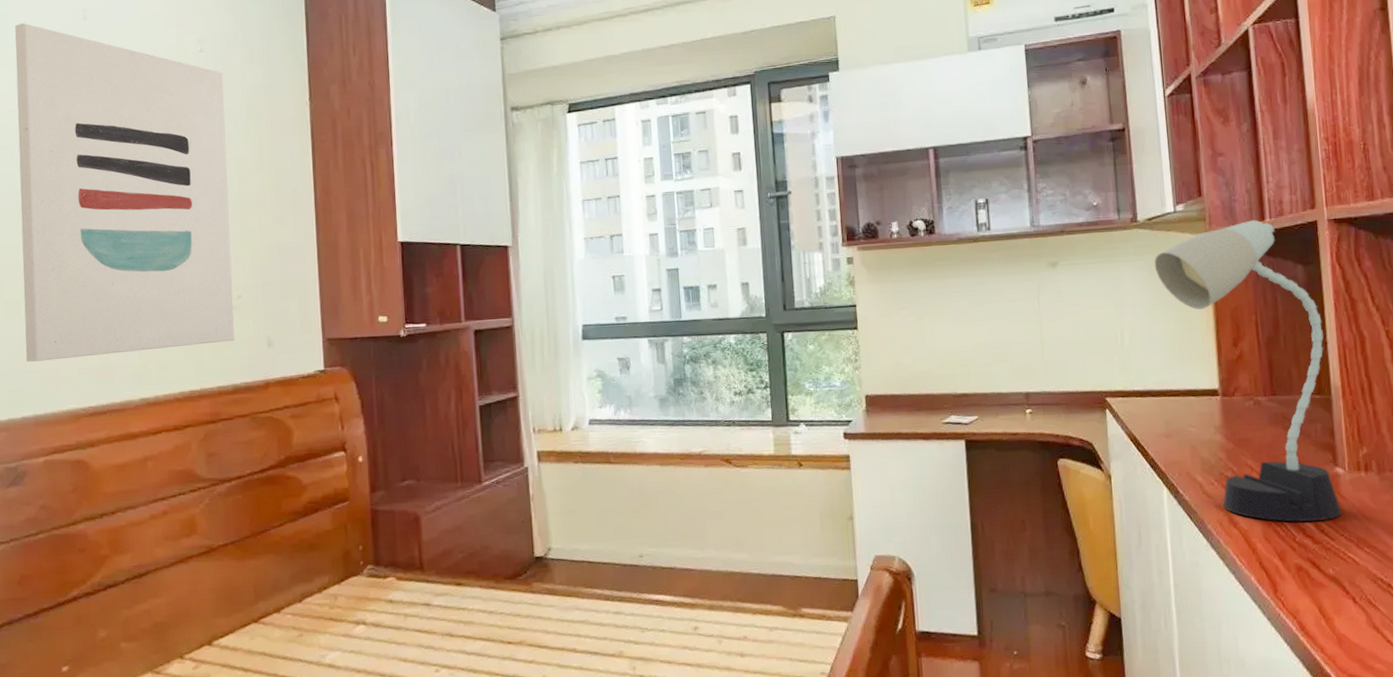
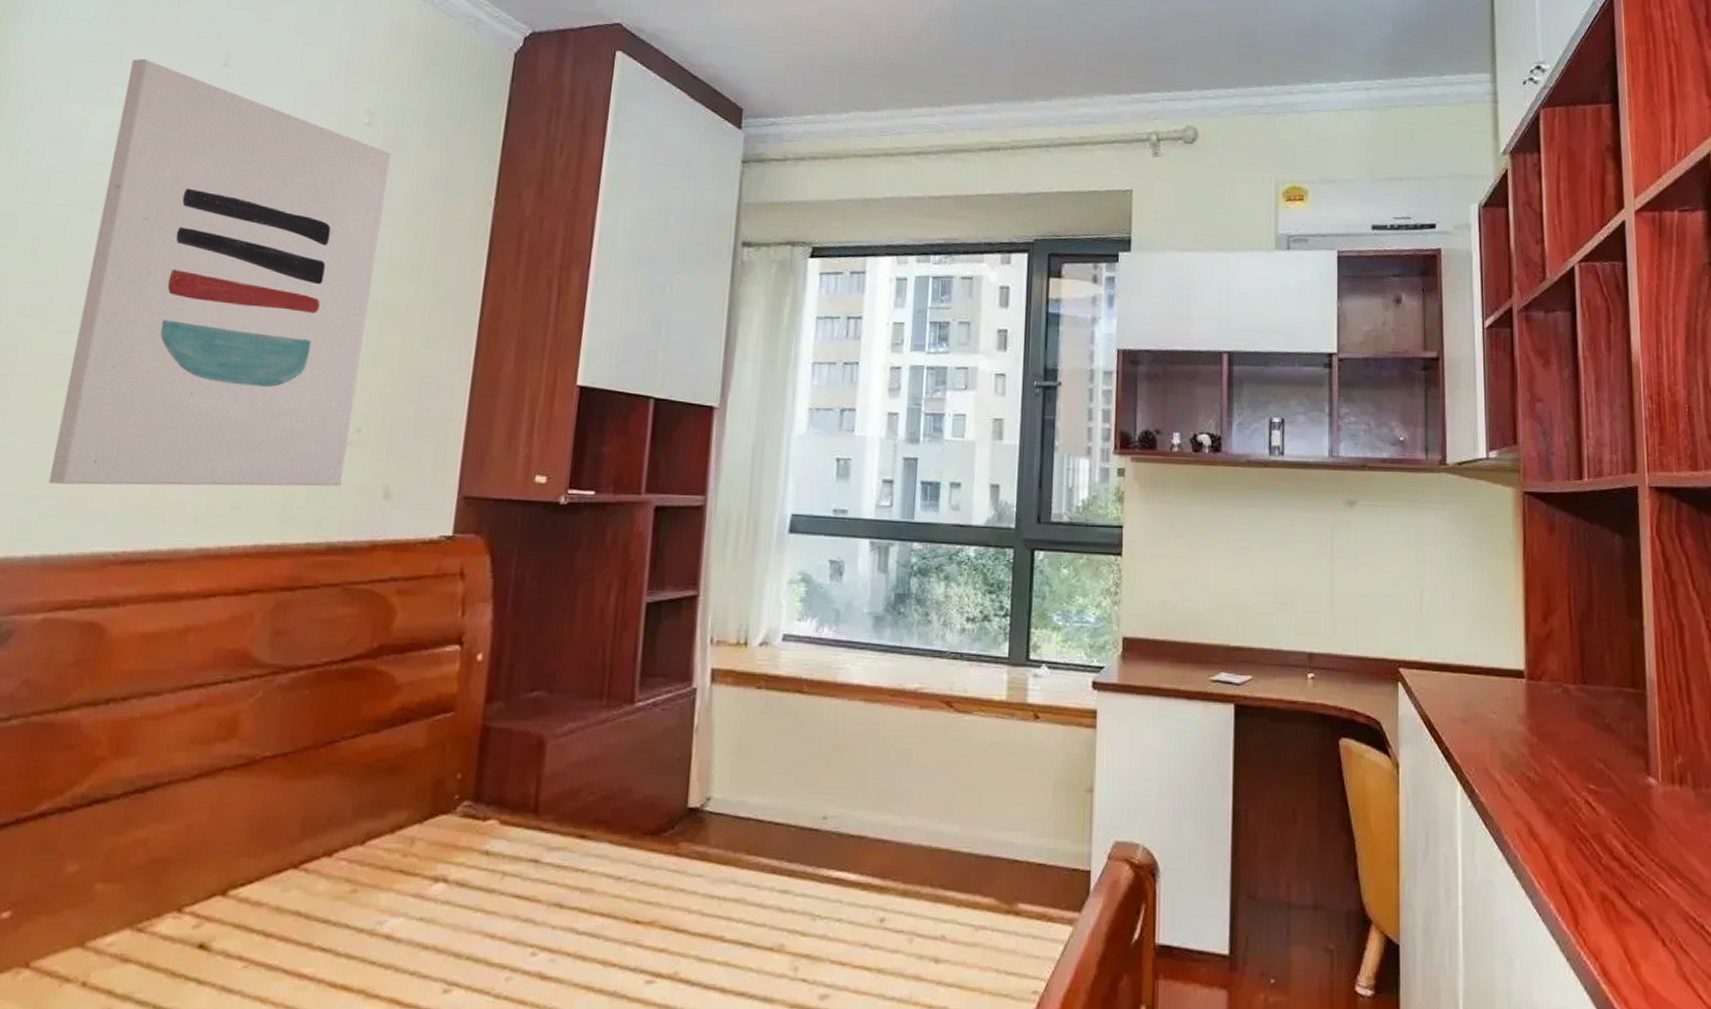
desk lamp: present [1154,219,1342,522] -> none [1462,477,1653,840]

